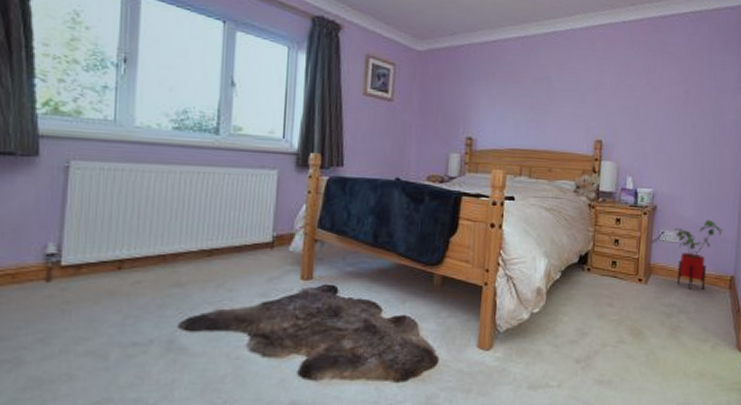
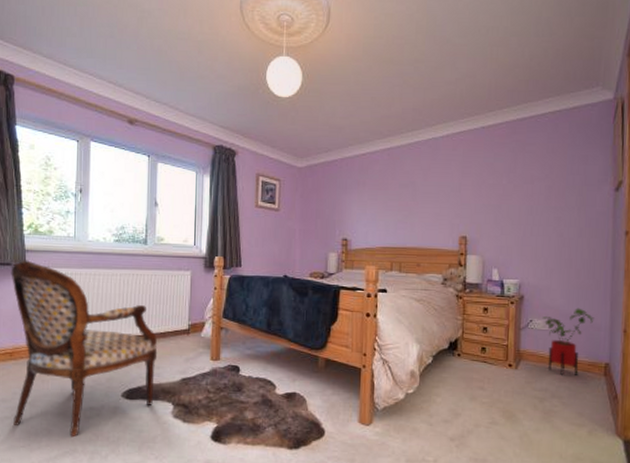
armchair: none [14,148,230,383] -> present [11,260,158,438]

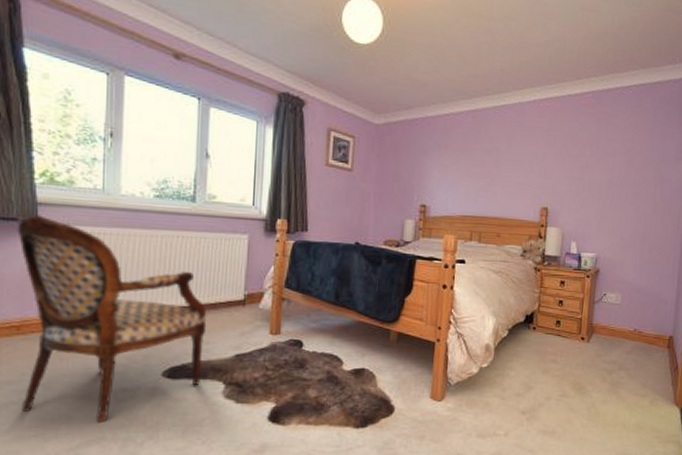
house plant: present [542,308,594,376] -> none [615,282,663,349]

